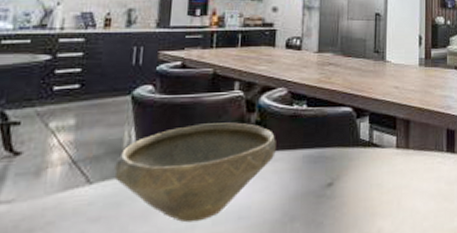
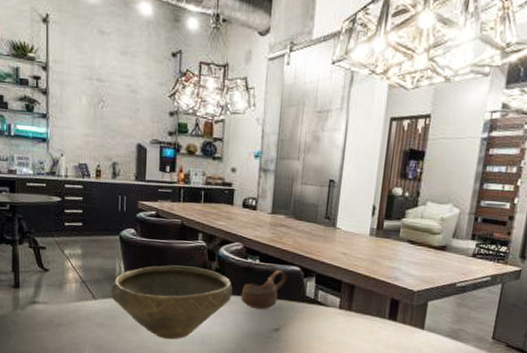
cup: none [286,114,338,164] -> present [240,270,287,310]

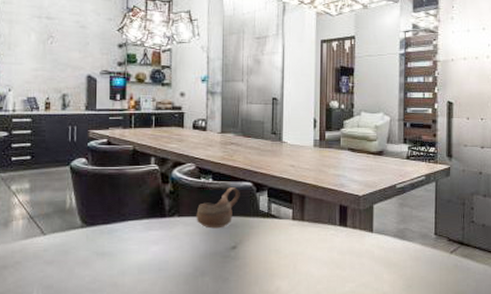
bowl: present [111,265,233,340] -> none [61,191,187,270]

